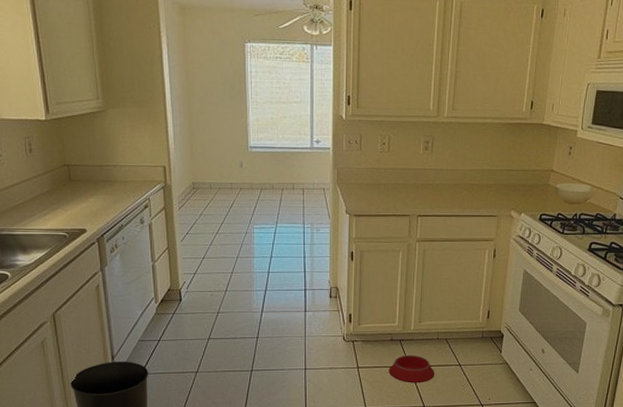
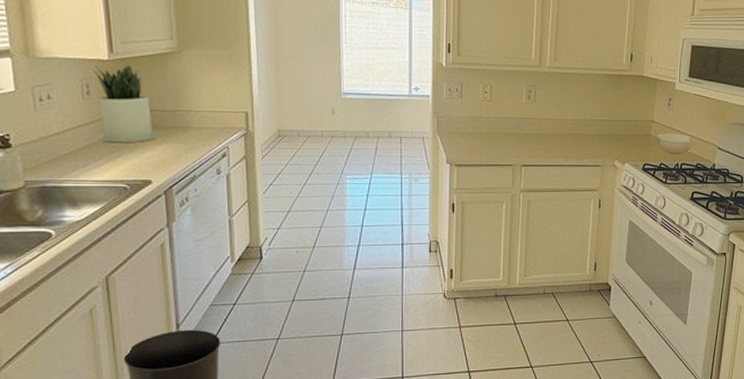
planter: none [33,124,90,196] -> present [93,64,159,143]
pet bowl: present [389,355,435,382] -> none [493,311,542,341]

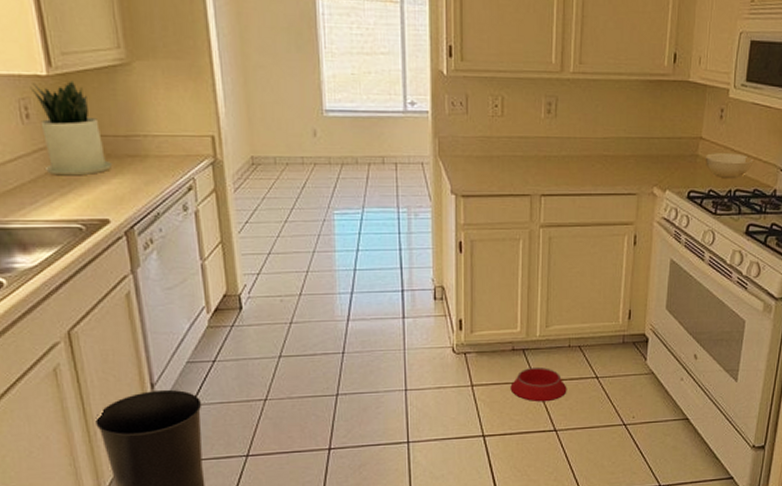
pet bowl: none [493,311,542,341] -> present [510,367,567,401]

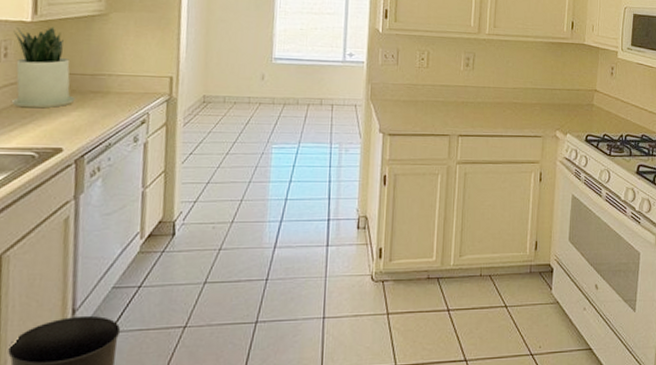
pet bowl: present [510,367,567,401] -> none [424,296,478,330]
bowl: present [705,153,754,179] -> none [599,103,640,126]

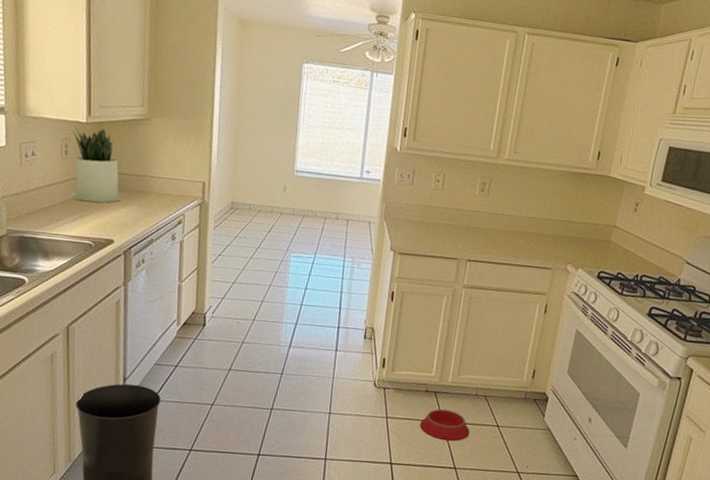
pet bowl: none [424,296,478,330] -> present [420,409,470,441]

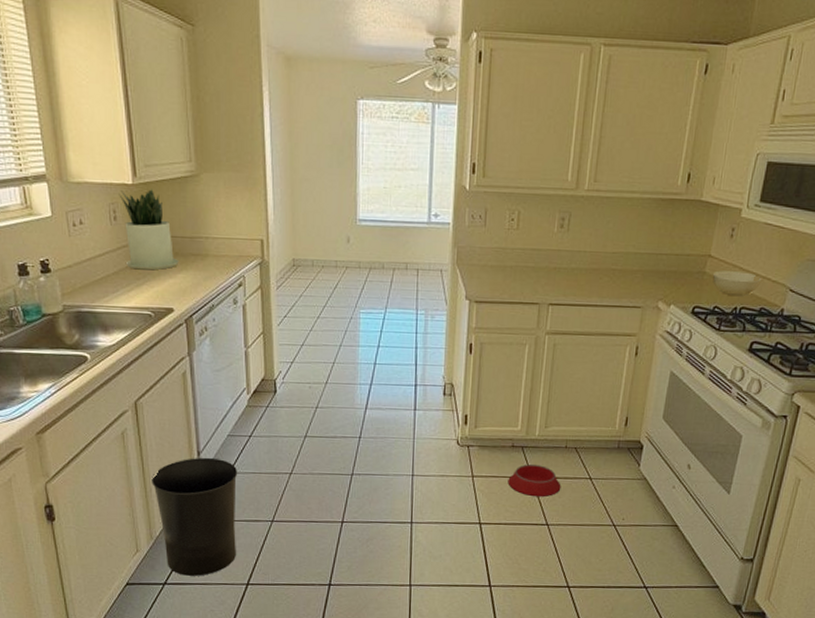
bowl: none [617,240,662,265] -> present [712,270,762,297]

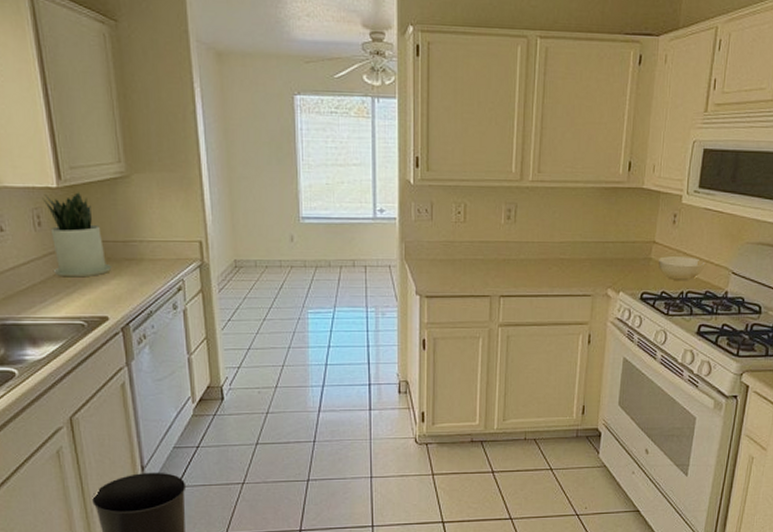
pet bowl: present [508,464,561,496] -> none [469,459,523,490]

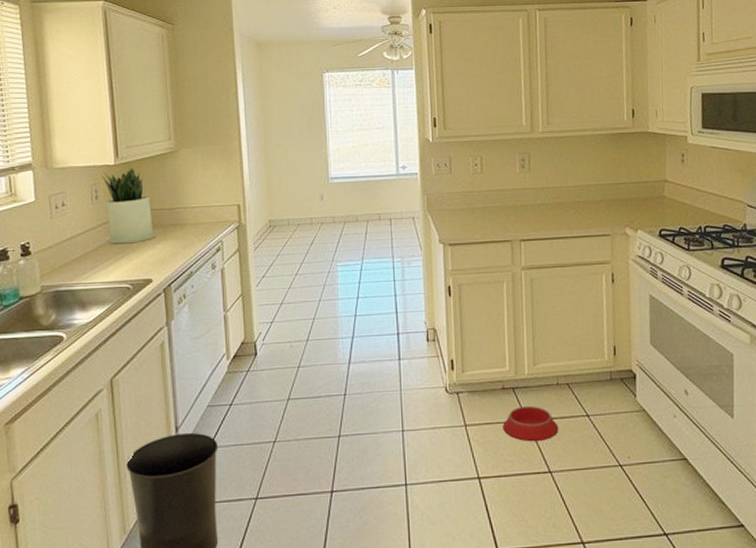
pet bowl: none [469,459,523,490] -> present [502,406,559,441]
bowl: present [658,256,706,281] -> none [671,193,720,217]

